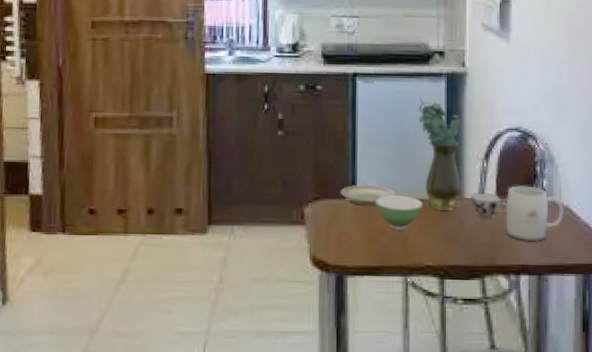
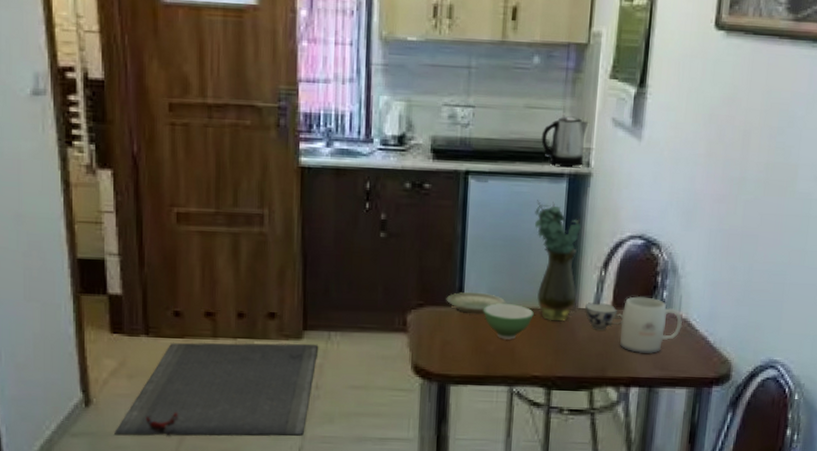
door mat: none [28,237,222,333] -> present [114,342,318,436]
kettle: none [420,23,460,68] -> present [541,116,588,168]

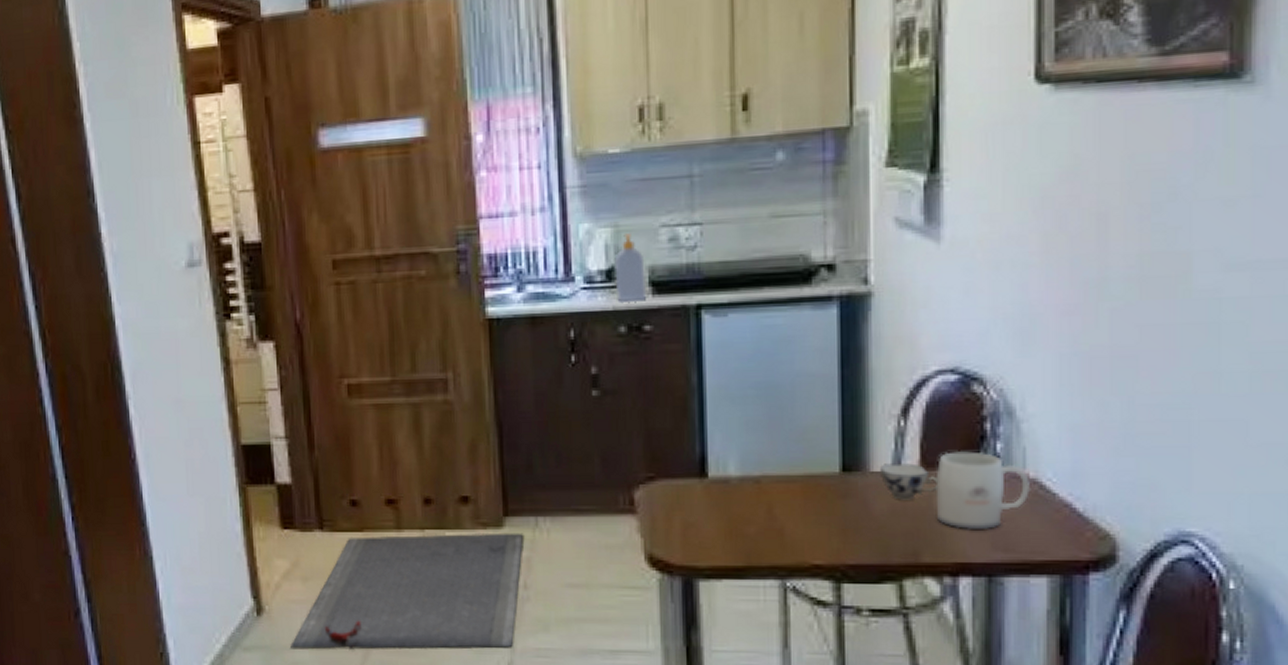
soap bottle: none [404,108,429,164] -> present [614,233,647,302]
plate: present [446,292,507,314] -> none [684,457,768,487]
bowl: present [483,303,534,340] -> none [735,471,807,518]
vase: present [534,200,581,321] -> none [796,333,867,491]
kettle: present [541,116,588,168] -> none [796,221,860,288]

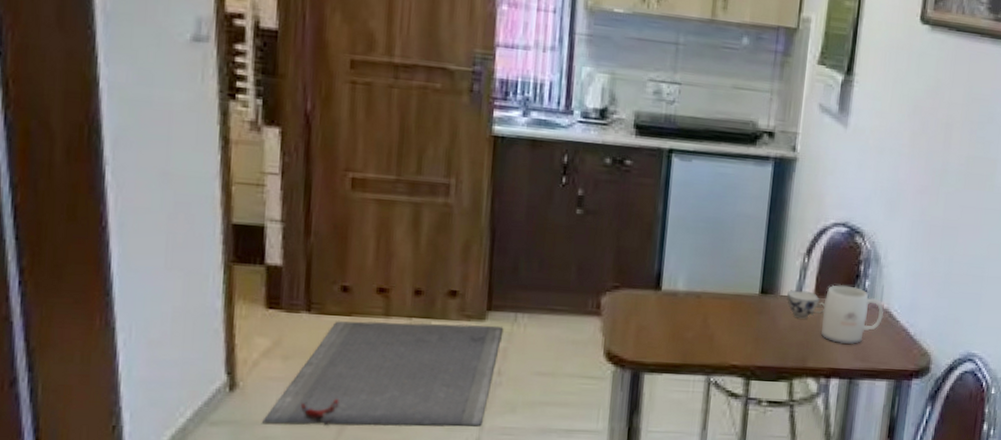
soap bottle: present [614,233,647,302] -> none [606,81,633,139]

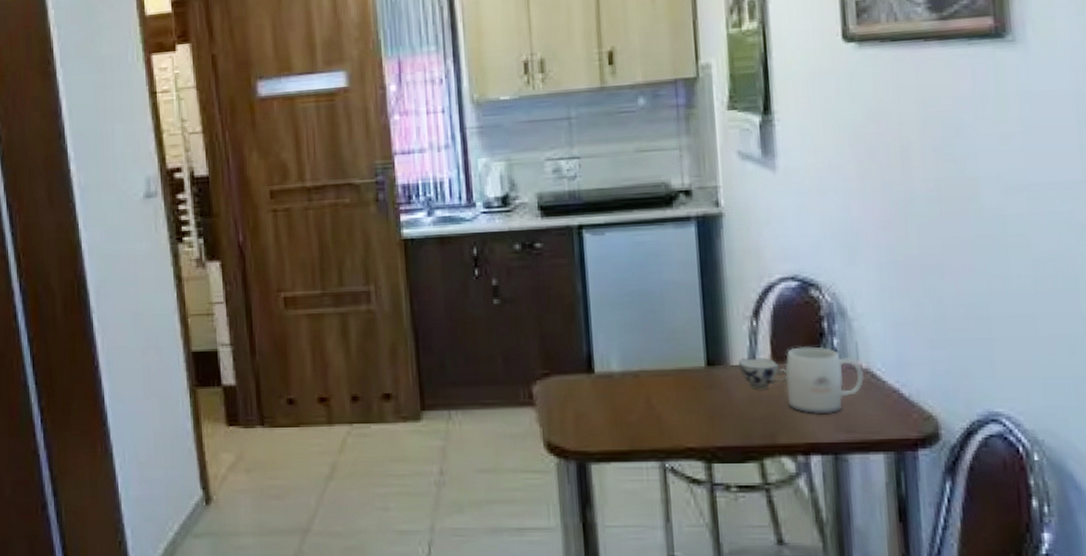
door mat: present [262,320,503,426] -> none [236,425,439,534]

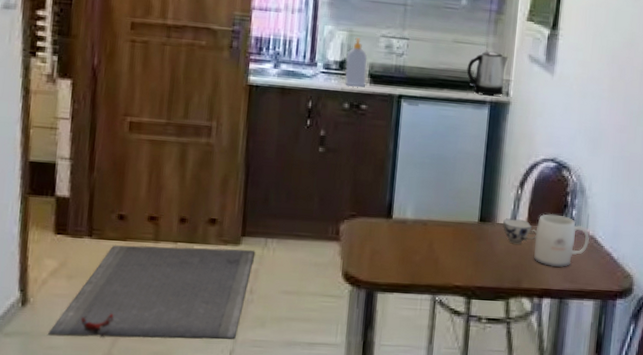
door mat: none [236,425,439,534] -> present [48,244,255,339]
soap bottle: none [508,166,537,224] -> present [344,37,368,87]
kettle: none [658,155,712,210] -> present [466,51,508,96]

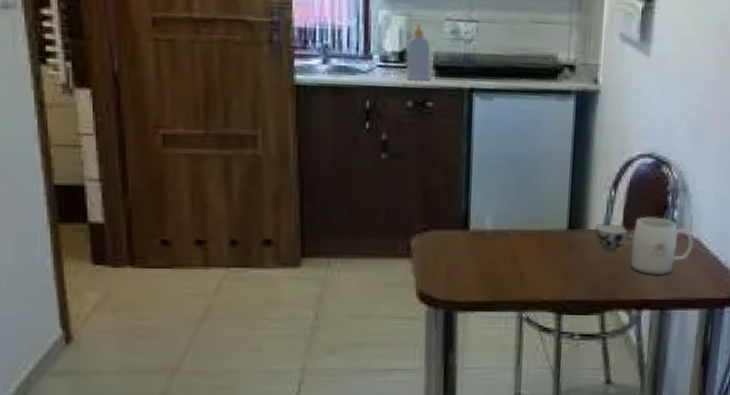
door mat: present [48,244,255,339] -> none [98,271,317,373]
kettle: present [466,51,508,96] -> none [547,31,595,85]

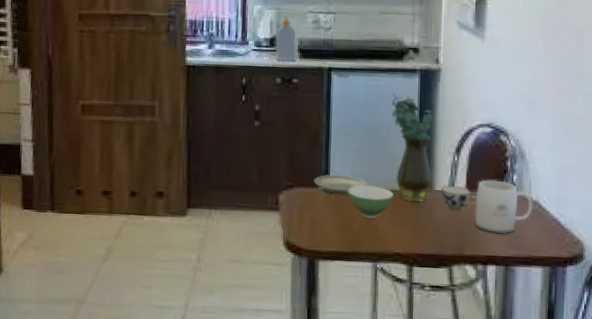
plate: none [451,214,515,238] -> present [313,174,369,195]
bowl: none [490,226,543,263] -> present [347,185,394,219]
vase: none [541,118,590,244] -> present [391,92,434,202]

